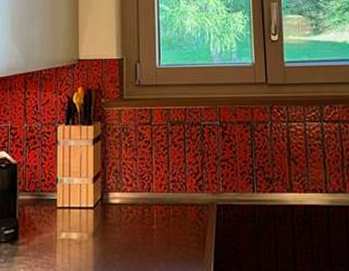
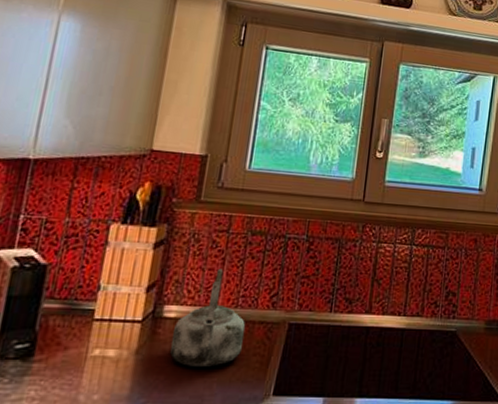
kettle: none [119,157,180,246] -> present [170,268,246,367]

